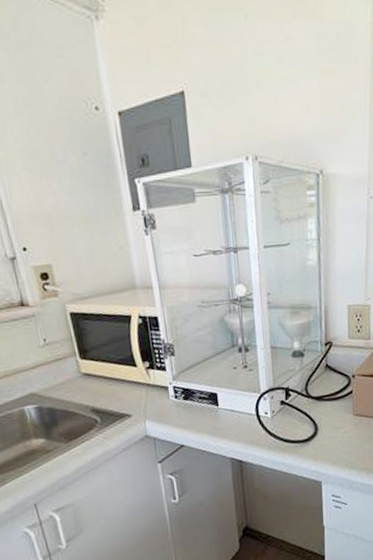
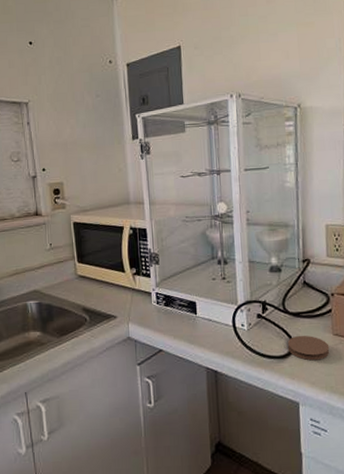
coaster: none [310,418,350,442] -> present [287,335,330,361]

